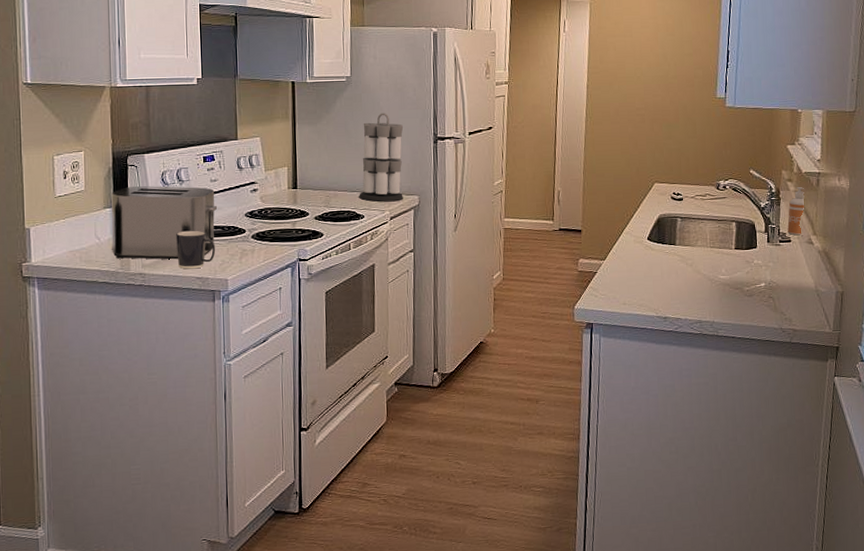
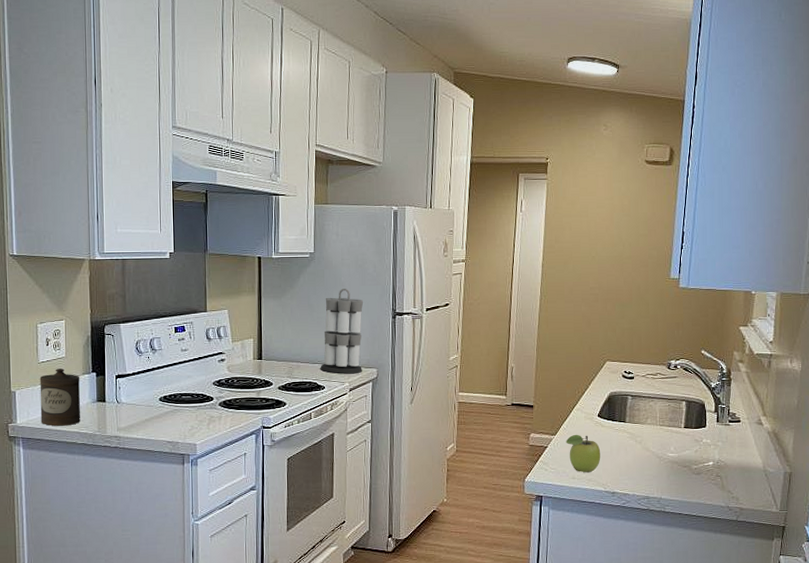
canister: none [56,203,101,264] -> present [39,369,80,426]
toaster: present [111,186,218,260] -> none [89,354,188,424]
mug: present [175,230,216,269] -> none [148,397,185,434]
fruit: none [615,258,652,298] -> present [566,434,601,473]
soap dispenser: present [787,187,805,236] -> none [737,368,757,416]

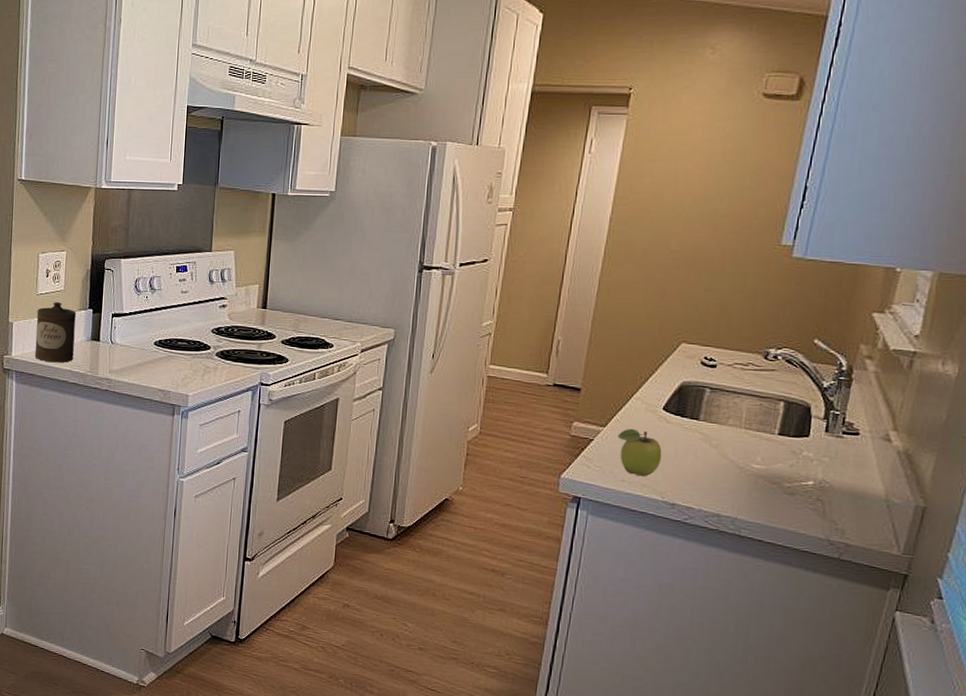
spice rack: present [320,288,364,374] -> none [330,234,387,333]

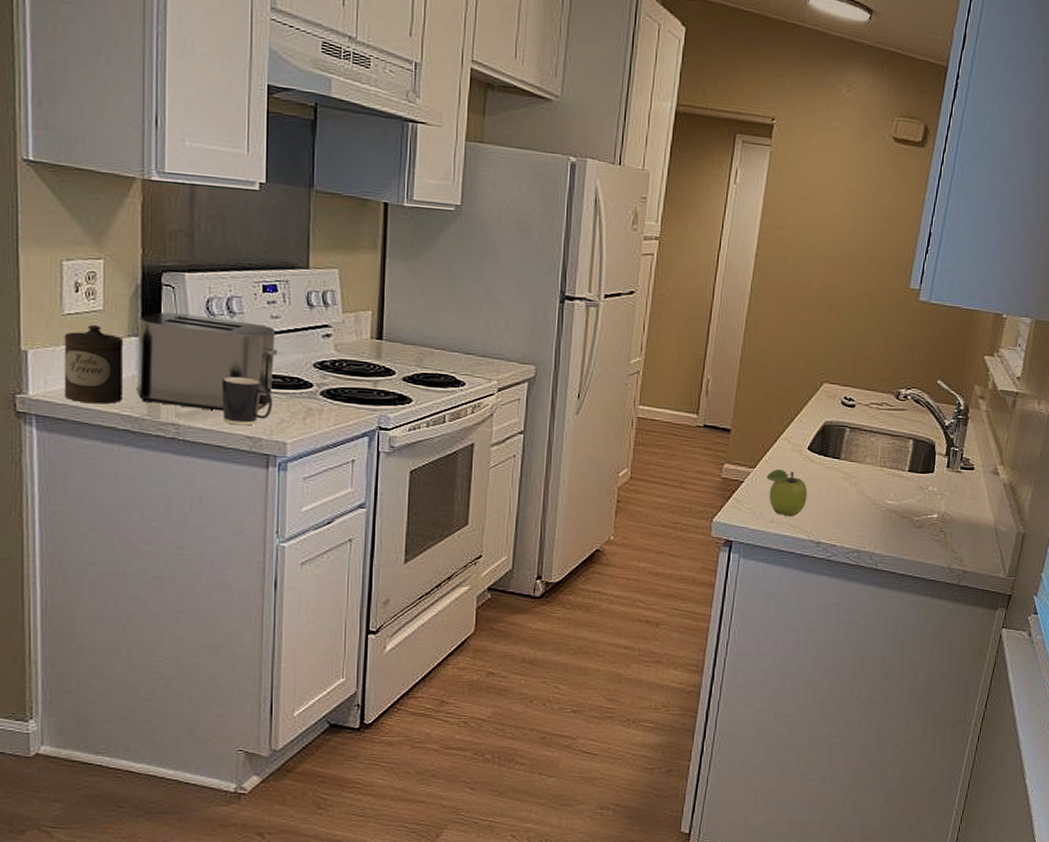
toaster: none [82,291,186,369] -> present [135,312,278,411]
mug: none [142,340,180,381] -> present [221,376,273,426]

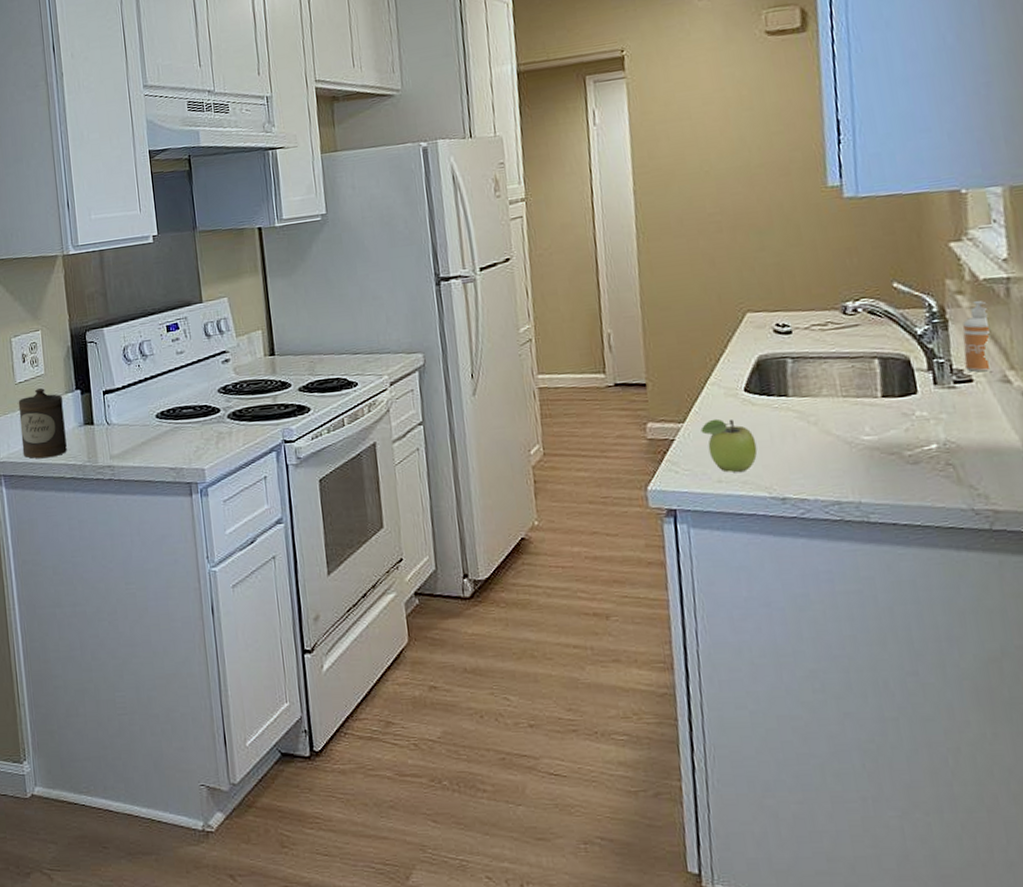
toaster: present [135,312,278,411] -> none [72,361,187,450]
mug: present [221,376,273,426] -> none [143,412,189,459]
soap dispenser: none [972,407,998,463] -> present [962,301,990,372]

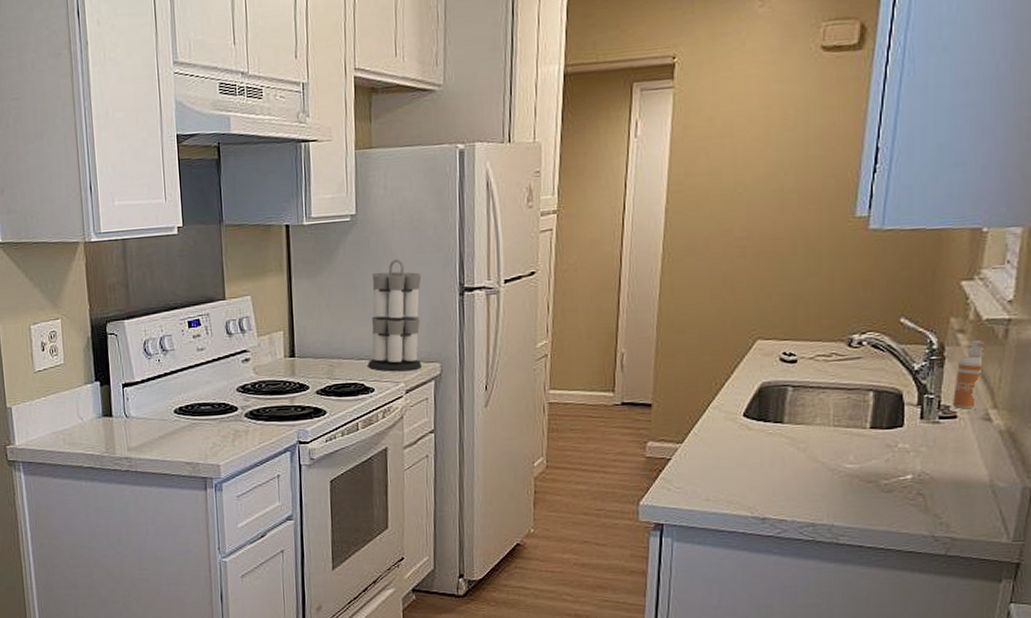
canister: present [18,388,67,459] -> none [37,378,85,447]
spice rack: none [346,253,404,365] -> present [368,259,422,372]
fruit: present [700,418,758,473] -> none [697,441,747,493]

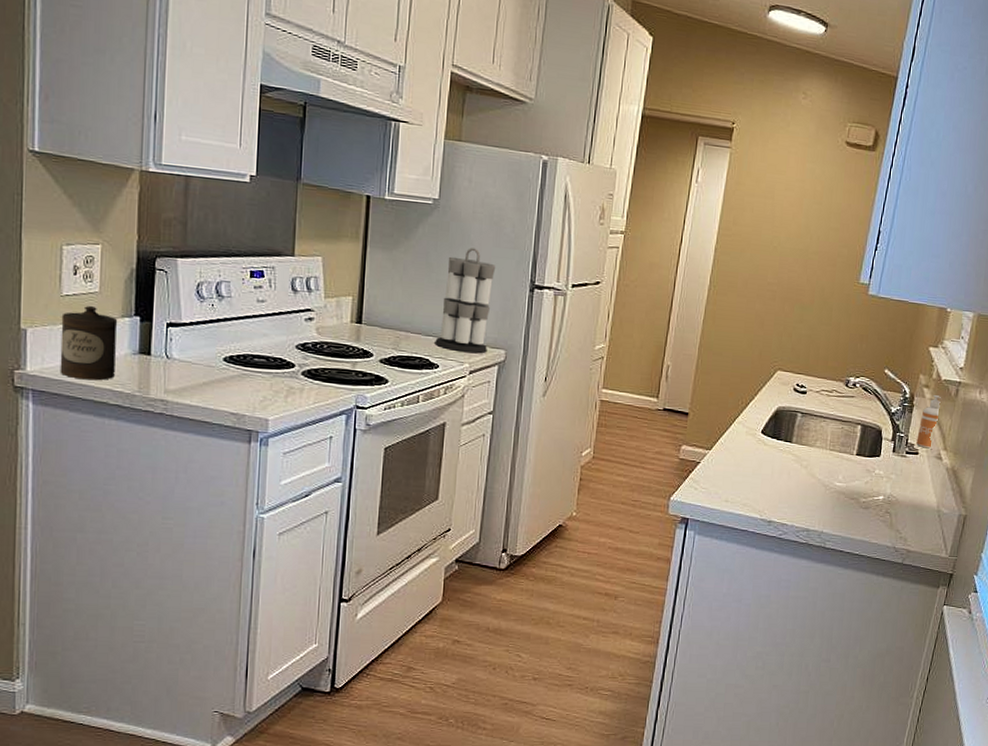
canister: none [37,378,85,447] -> present [60,306,118,380]

